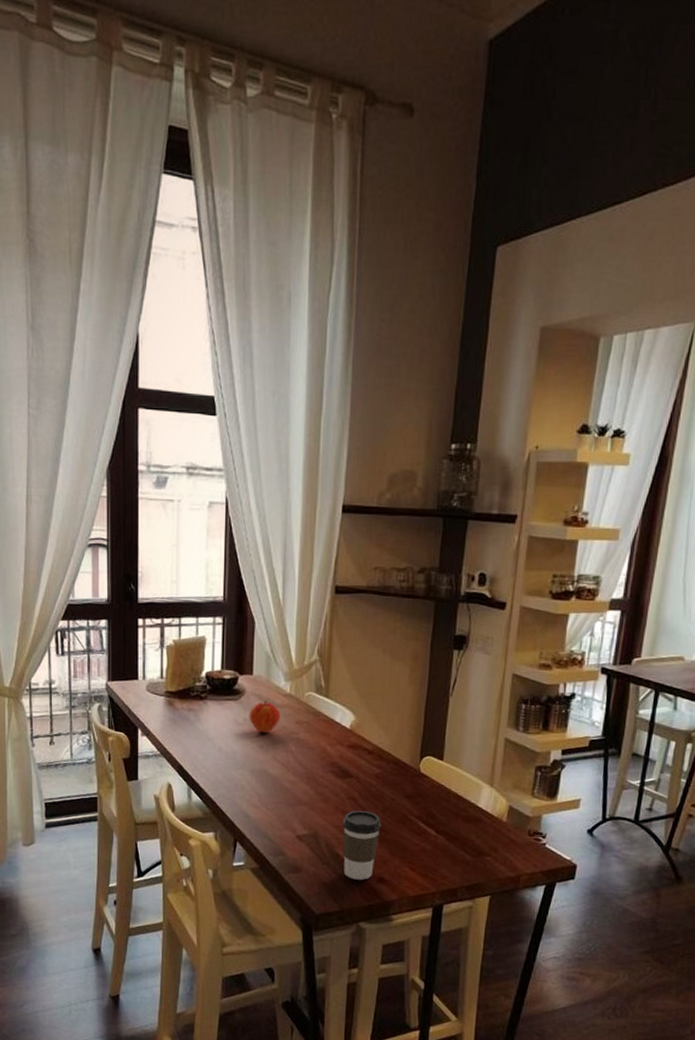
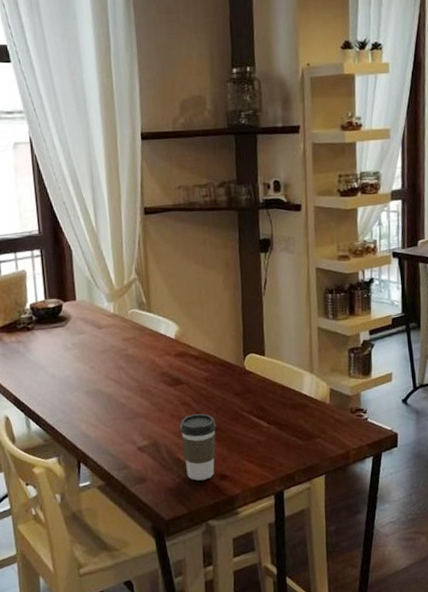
fruit: present [249,700,281,733] -> none [77,322,108,354]

